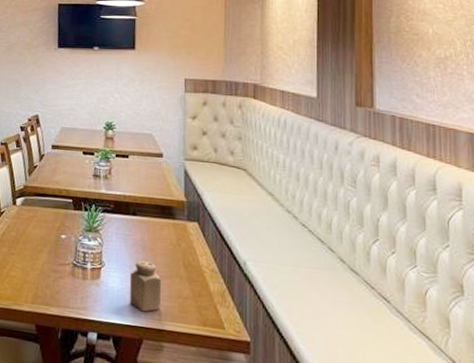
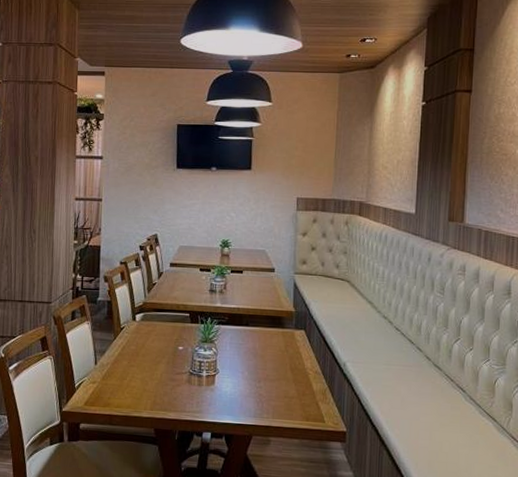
salt shaker: present [129,260,162,312] -> none [240,366,271,412]

